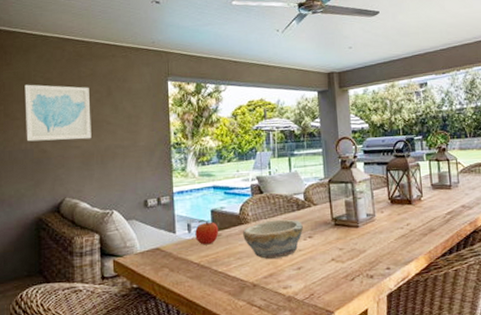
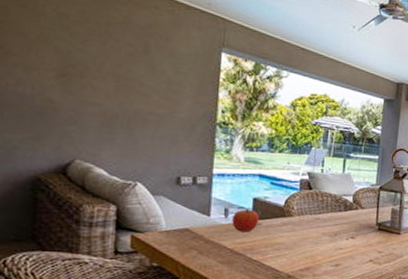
wall art: present [24,84,92,142] -> none [25,13,120,98]
bowl: present [243,219,303,260] -> none [284,216,347,254]

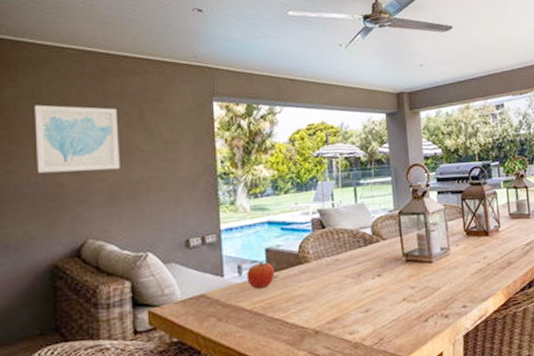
wall art: none [25,13,120,98] -> present [34,104,120,174]

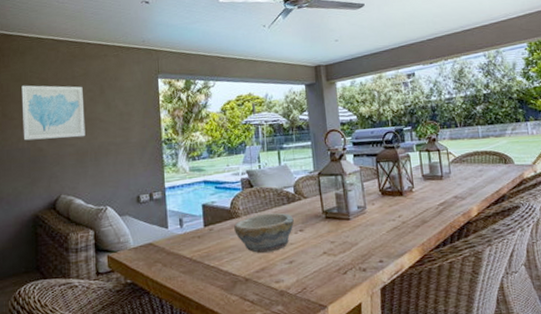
fruit: present [247,260,275,289] -> none [187,214,211,240]
bowl: none [303,256,371,303] -> present [234,212,294,254]

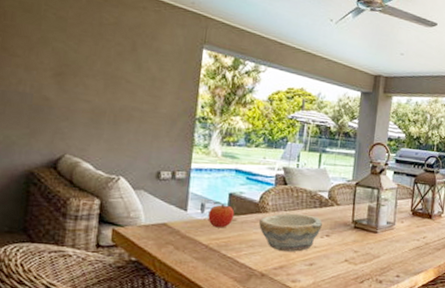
wall art: present [21,85,85,141] -> none [25,18,111,95]
fruit: none [187,214,211,240] -> present [208,201,235,228]

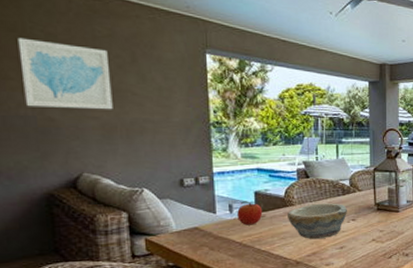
wall art: none [25,18,111,95] -> present [17,37,113,110]

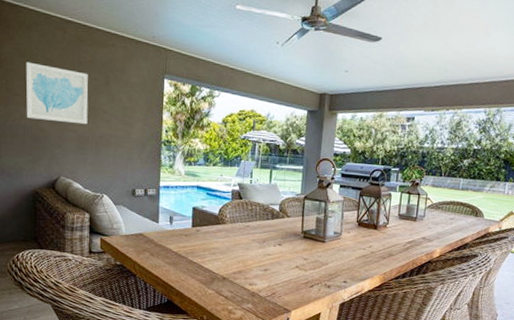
fruit: present [237,201,263,226] -> none [176,214,198,238]
bowl: present [288,203,347,240] -> none [219,224,275,259]

